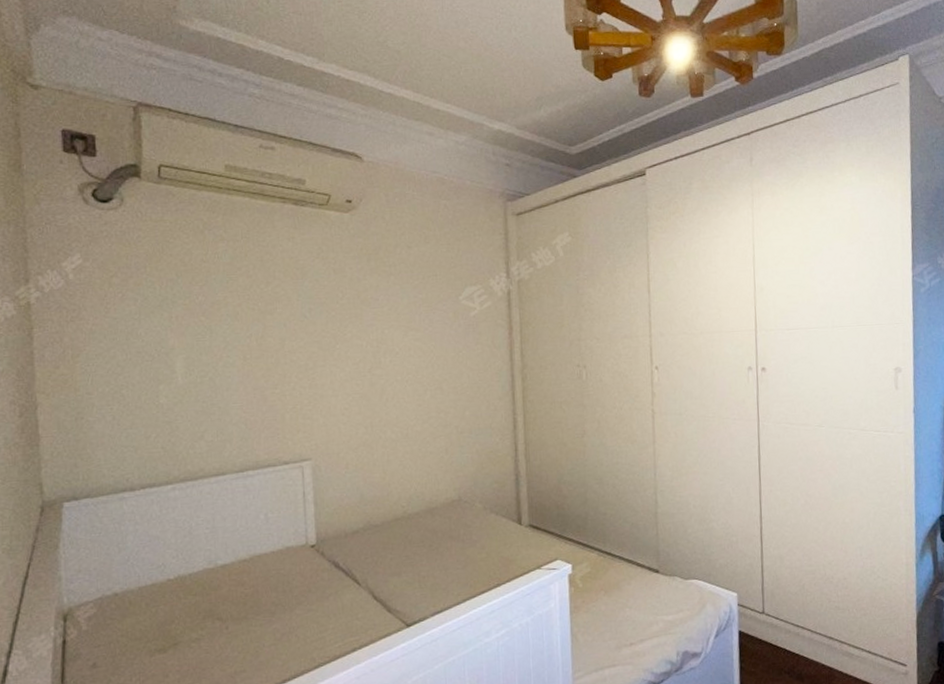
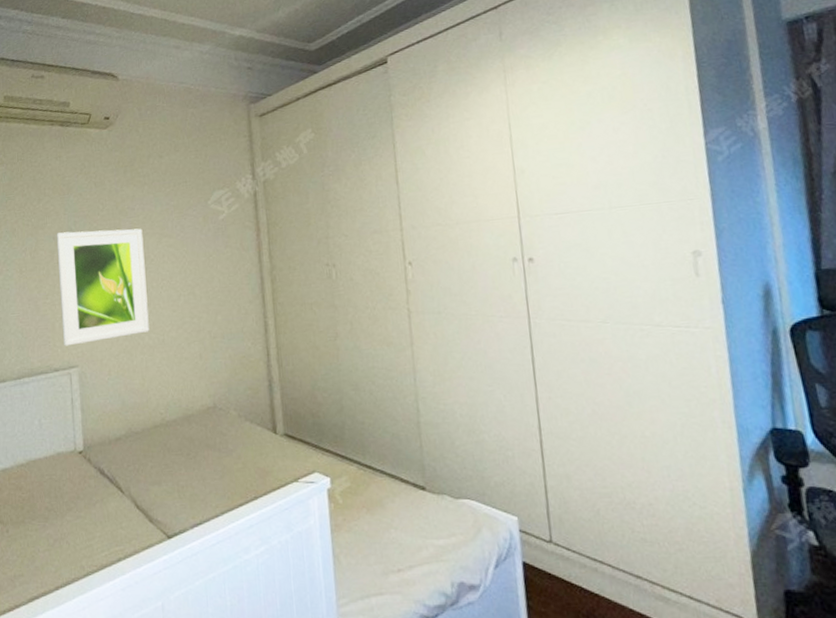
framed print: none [287,319,392,439] -> present [56,228,149,346]

